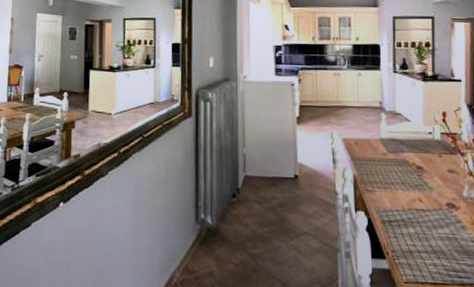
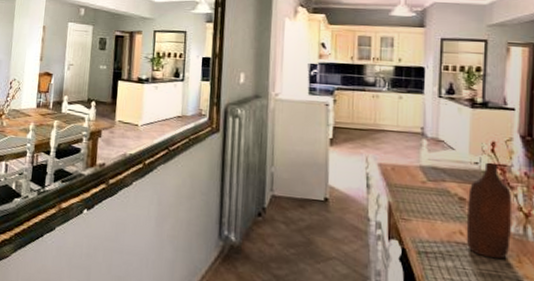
bottle: none [424,131,465,223] -> present [466,162,513,259]

